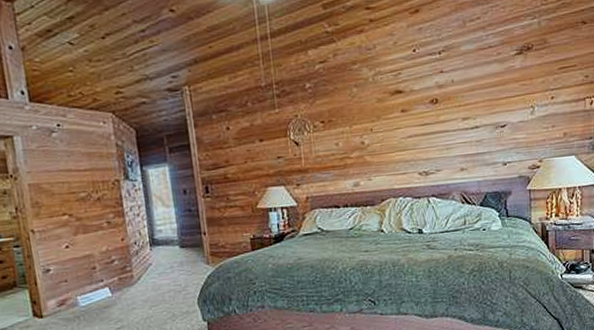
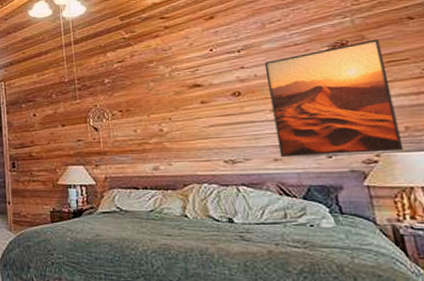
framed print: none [461,43,560,167] -> present [264,39,404,158]

